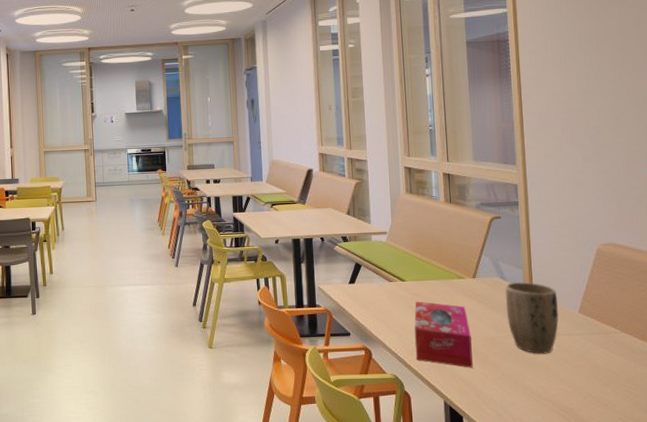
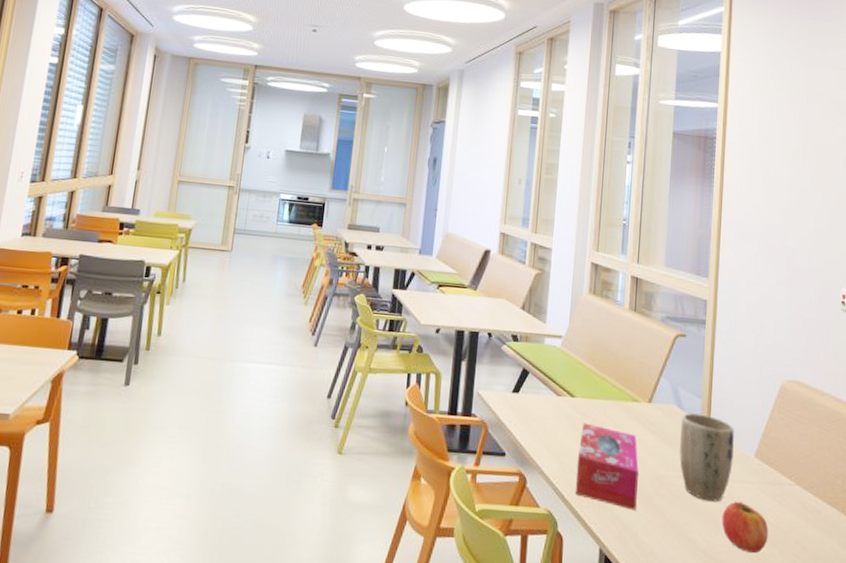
fruit: none [553,351,600,392] -> present [721,501,769,553]

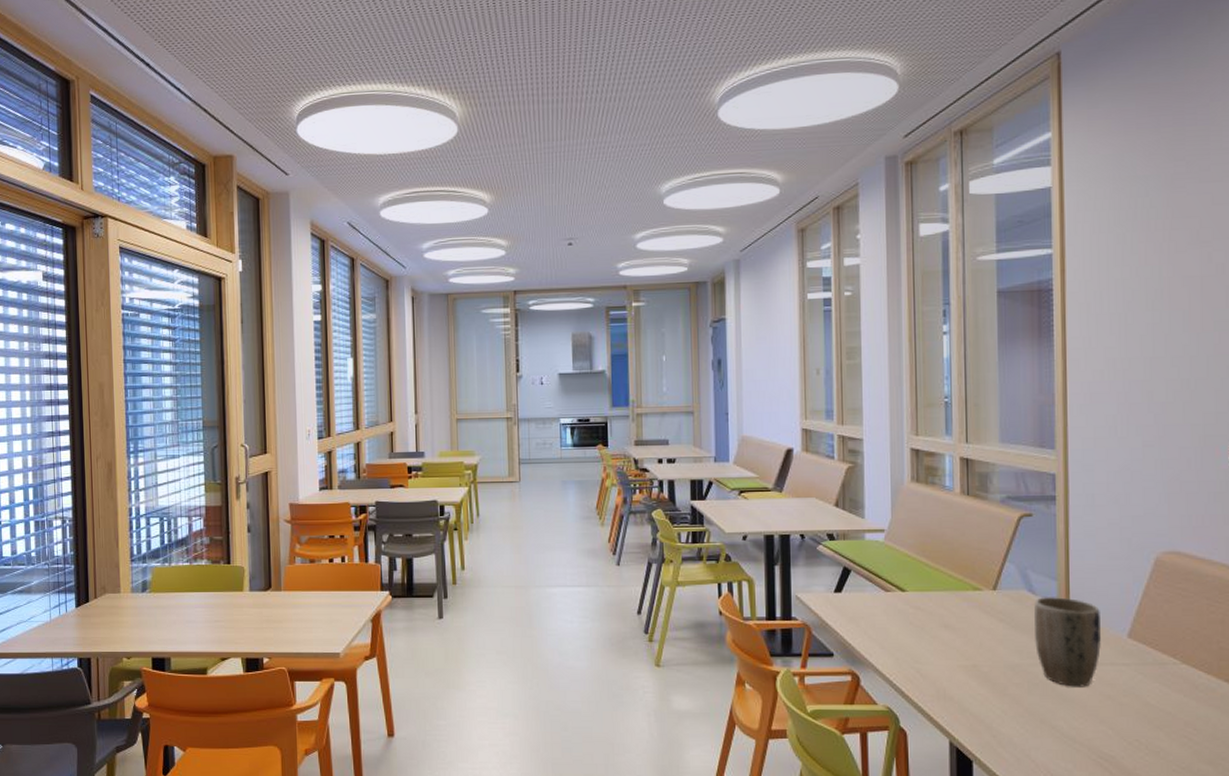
tissue box: present [575,423,639,511] -> none [915,617,988,702]
fruit: present [721,501,769,553] -> none [1091,685,1151,737]

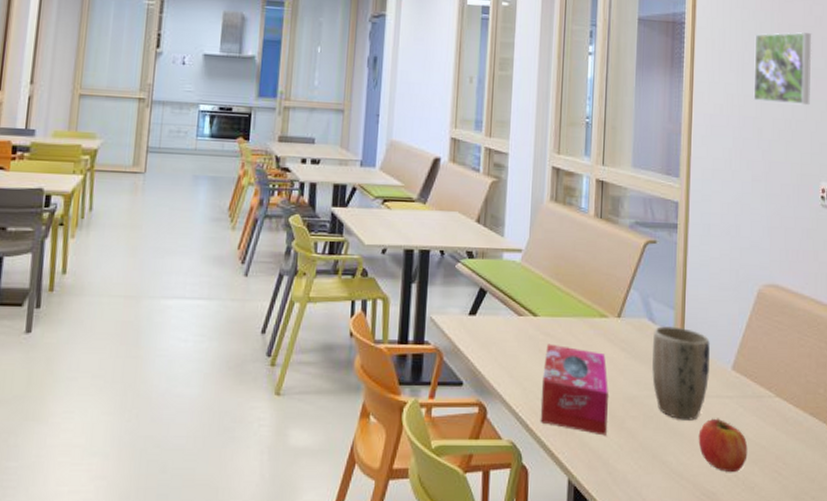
tissue box: none [915,617,988,702] -> present [540,343,608,436]
fruit: none [1091,685,1151,737] -> present [698,418,748,472]
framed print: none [1139,283,1213,364] -> present [753,32,812,106]

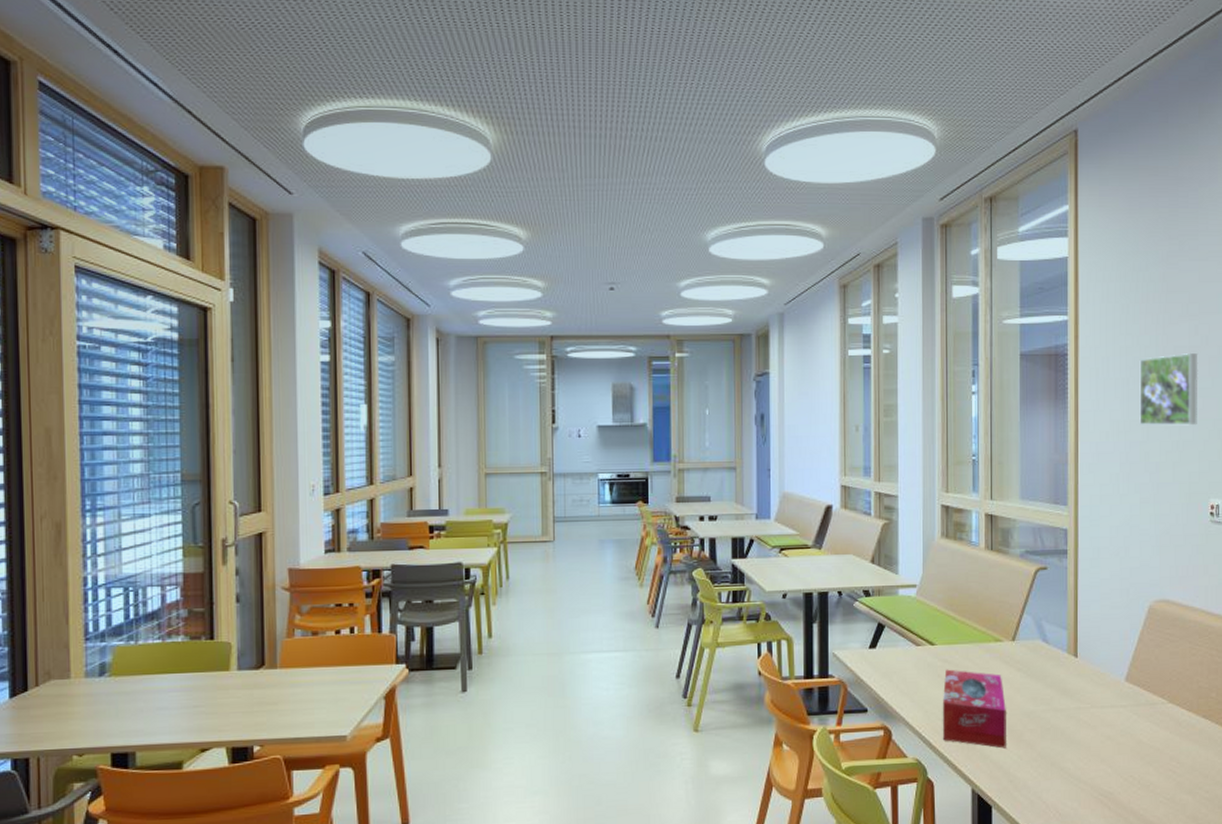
plant pot: present [652,325,710,421] -> none [1046,644,1103,730]
fruit: present [698,418,748,472] -> none [1094,726,1143,773]

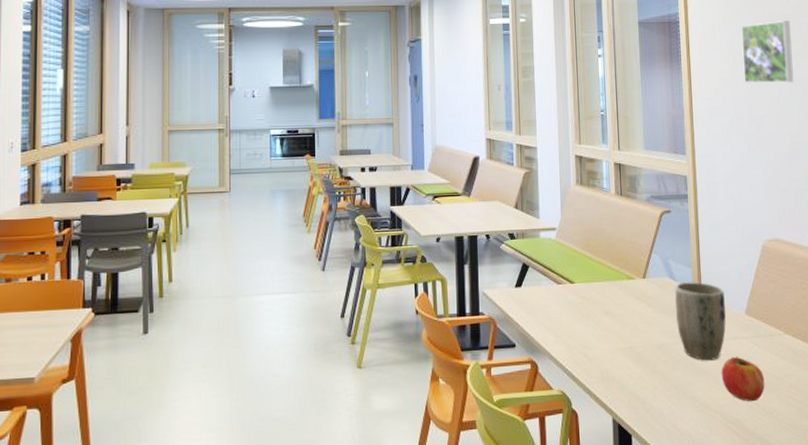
tissue box: present [942,669,1006,749] -> none [583,305,642,380]
plant pot: none [1046,644,1103,730] -> present [674,281,726,361]
fruit: none [1094,726,1143,773] -> present [721,356,765,401]

